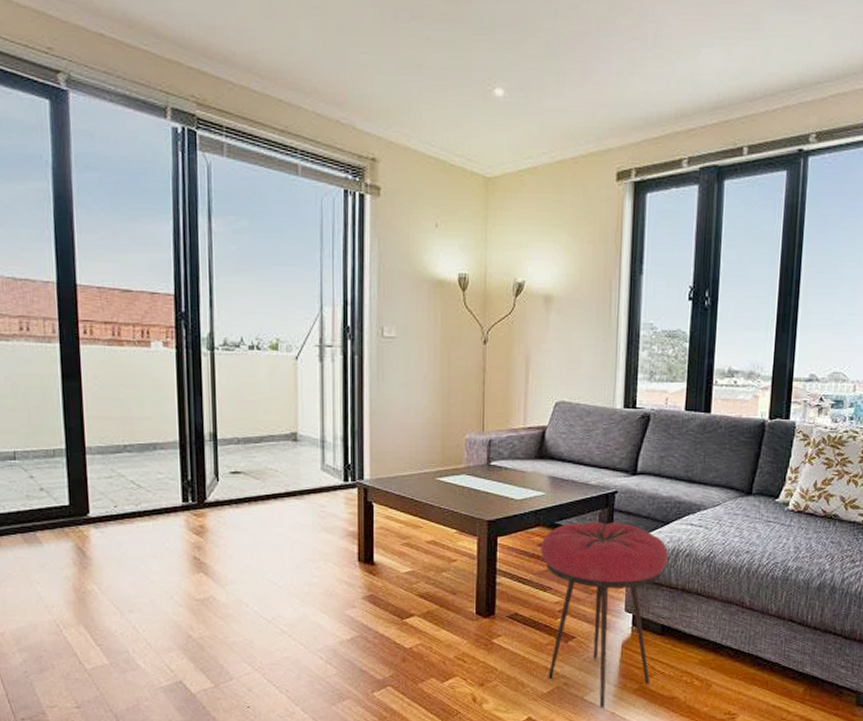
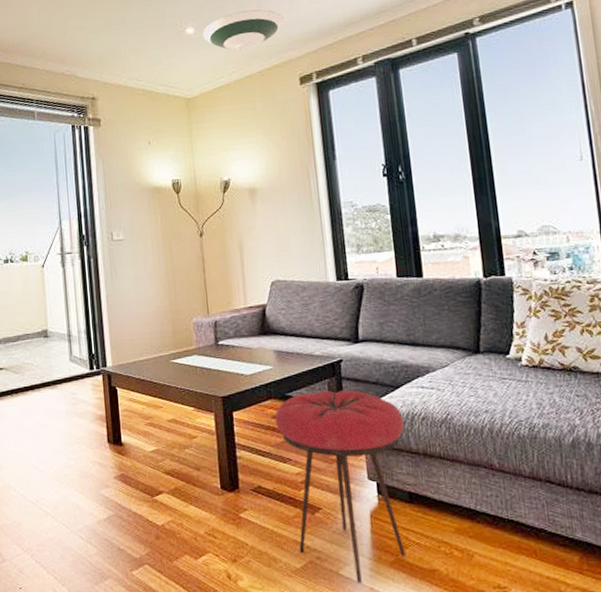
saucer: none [514,78,610,129] -> present [203,9,285,51]

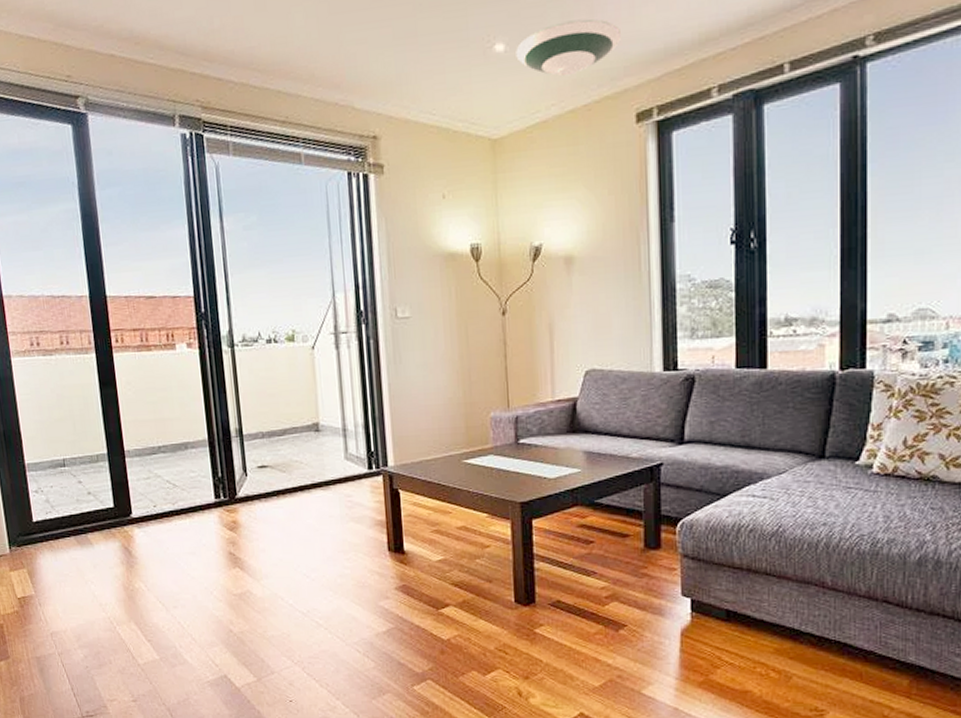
stool: present [274,390,406,583] -> none [580,497,728,703]

